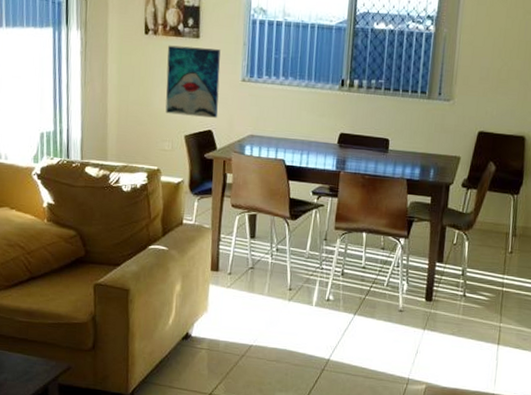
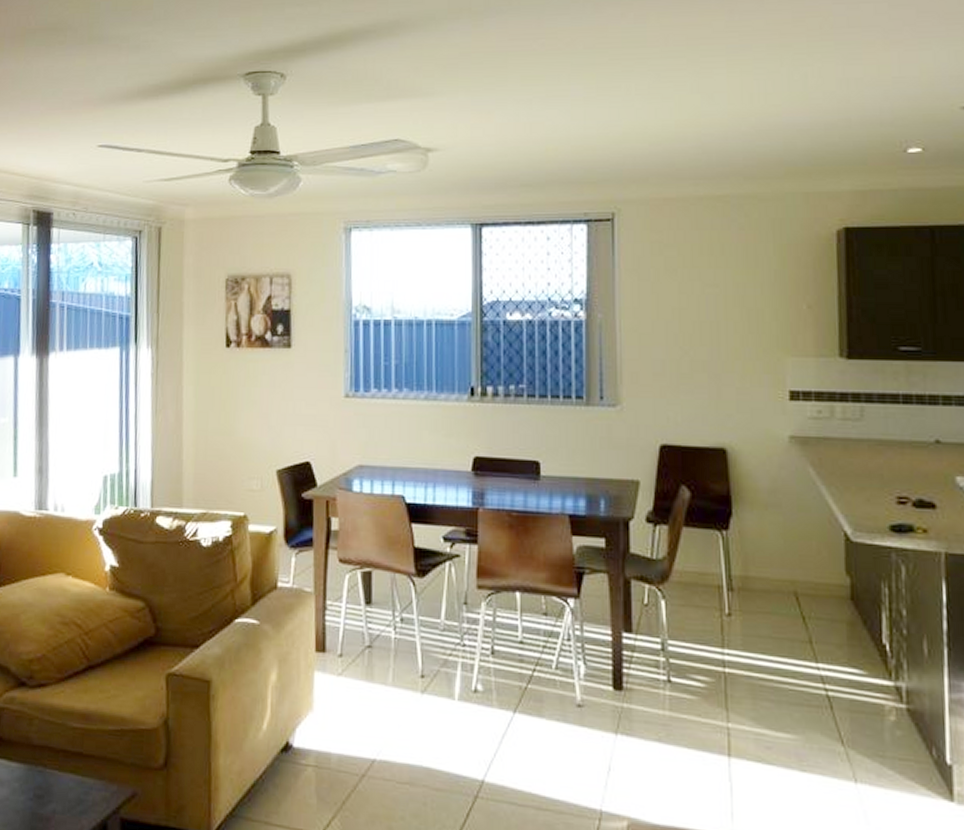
wall art: present [165,45,221,118] -> none [252,358,318,446]

